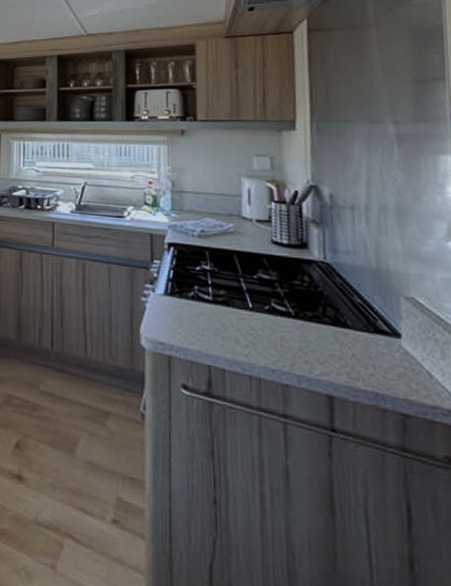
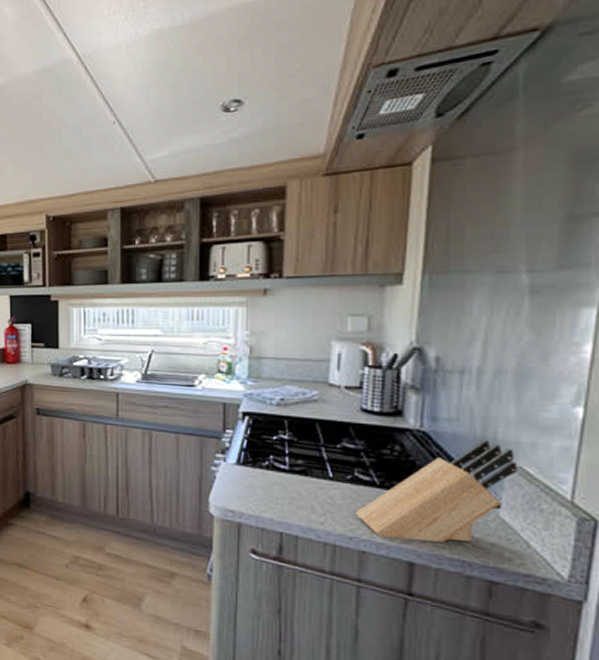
knife block: none [275,270,411,375] -> present [355,439,518,544]

